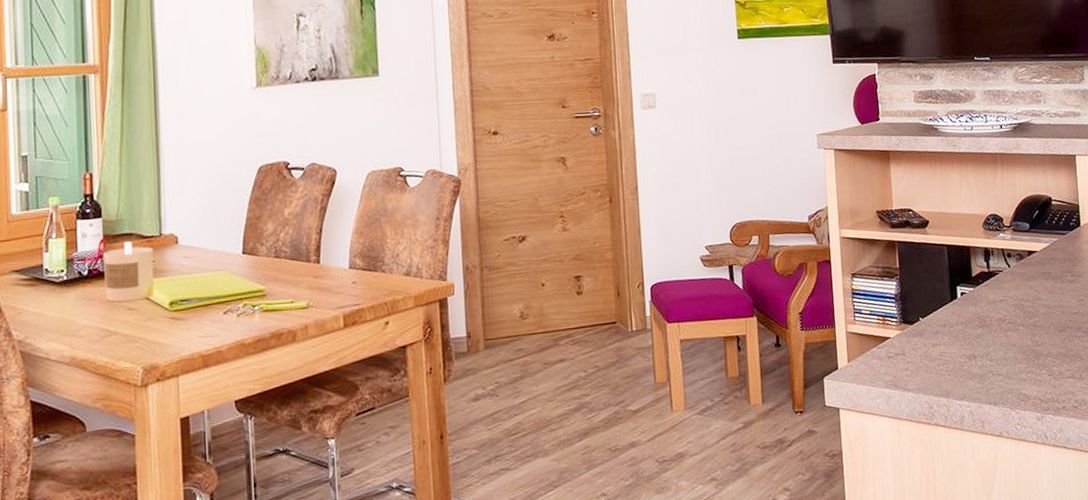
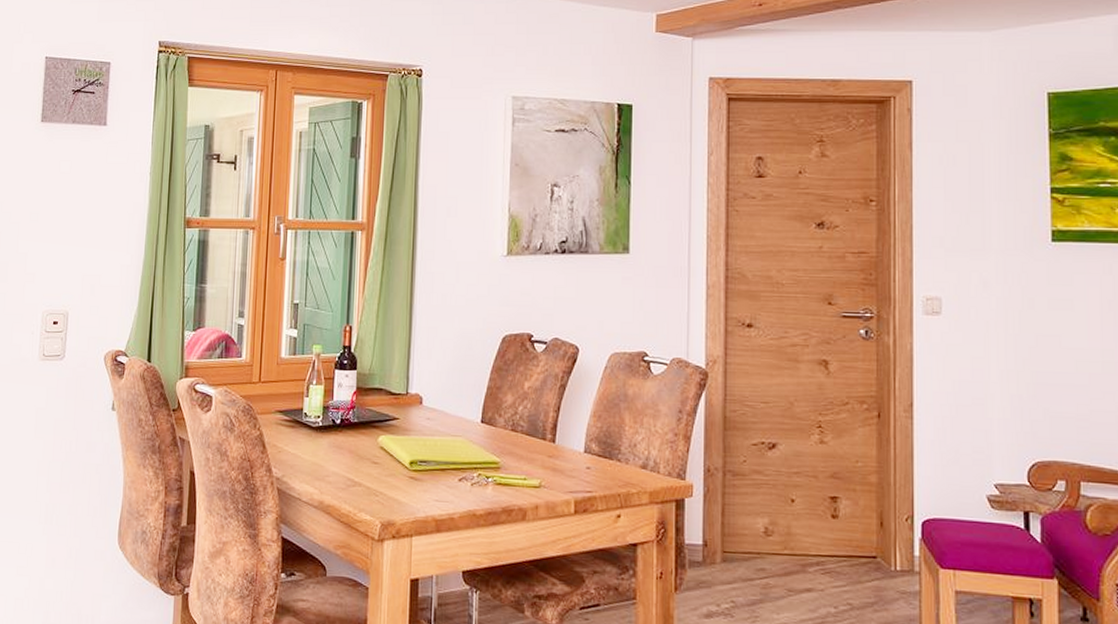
candle: present [102,242,155,303] -> none [354,396,399,455]

